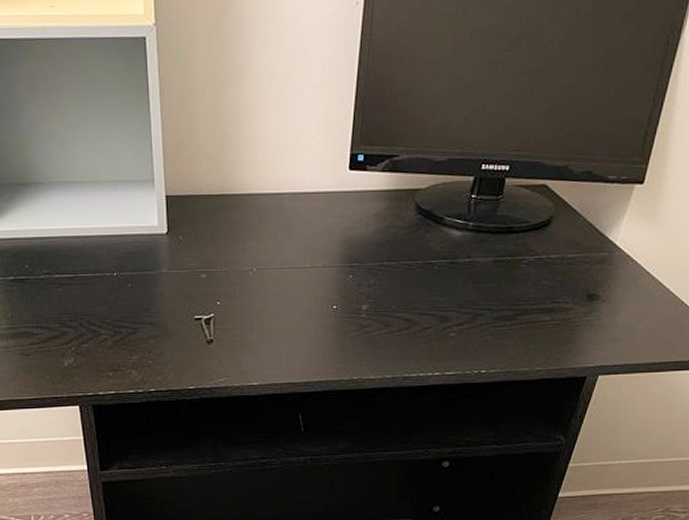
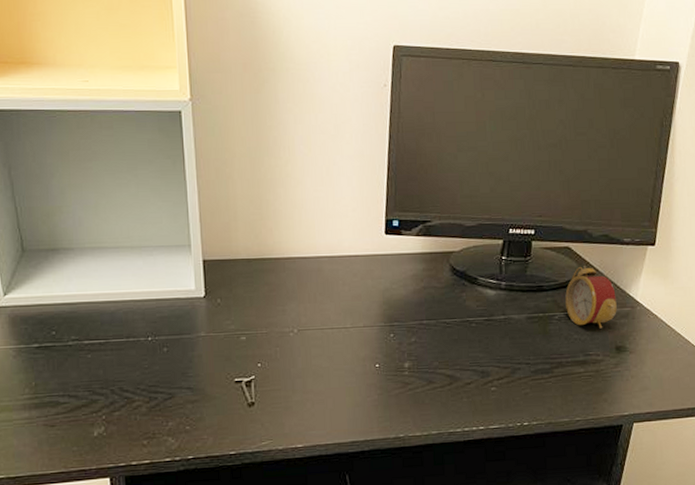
alarm clock: none [537,206,594,275] -> present [565,266,617,329]

